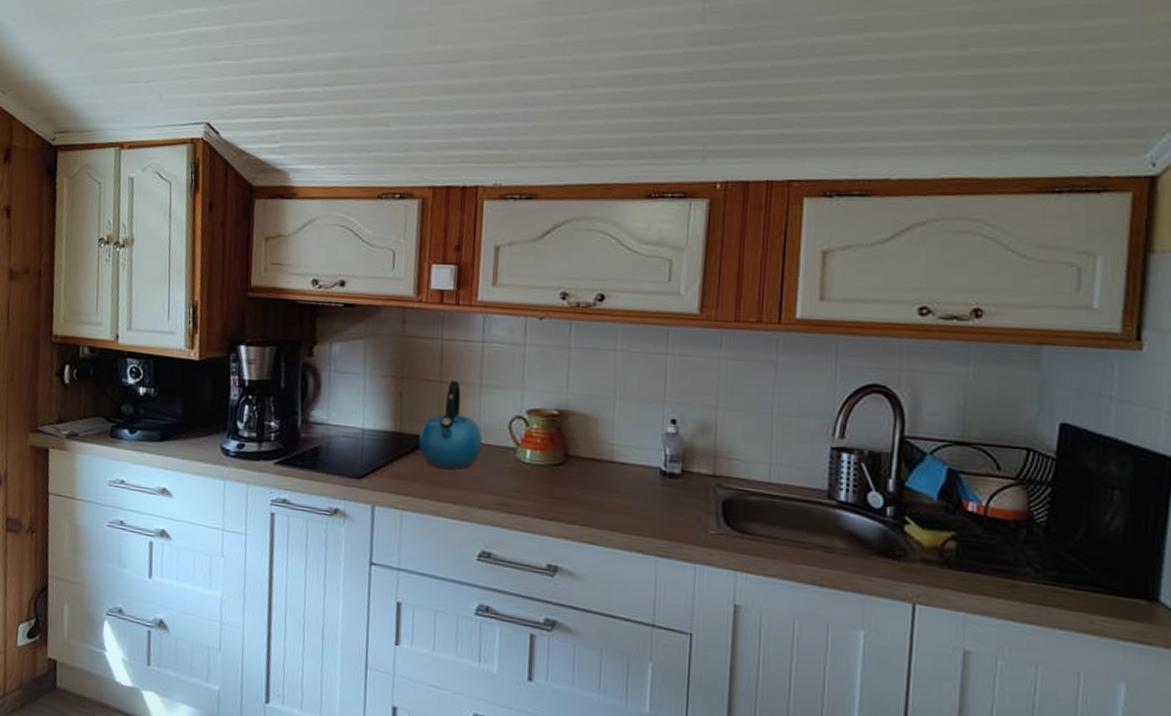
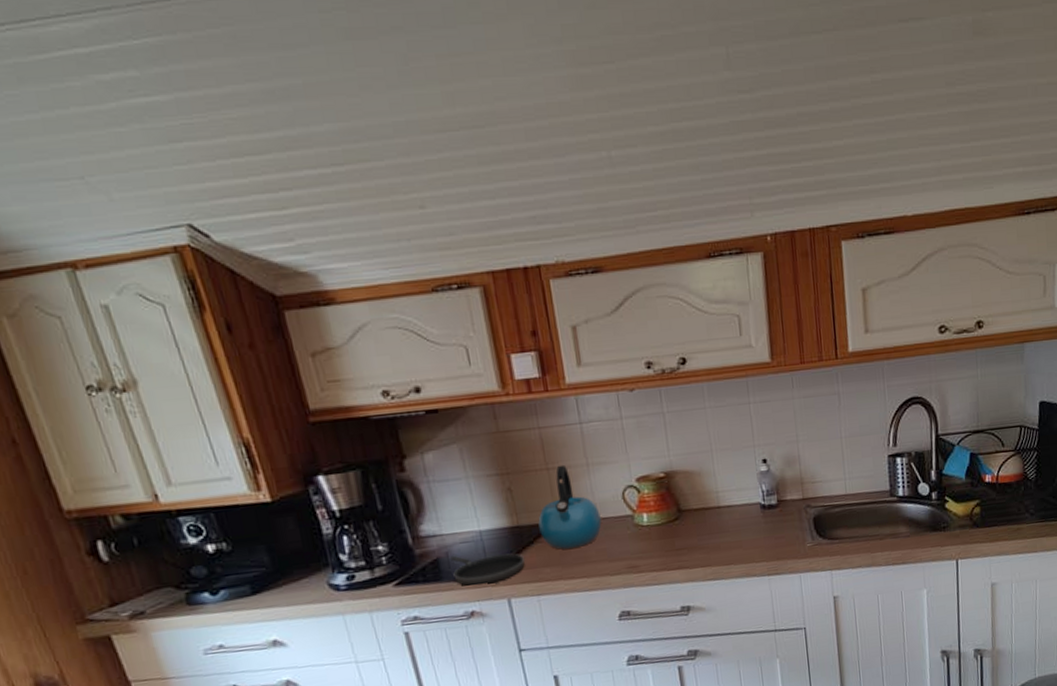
frying pan: none [328,448,397,485] -> present [450,553,525,586]

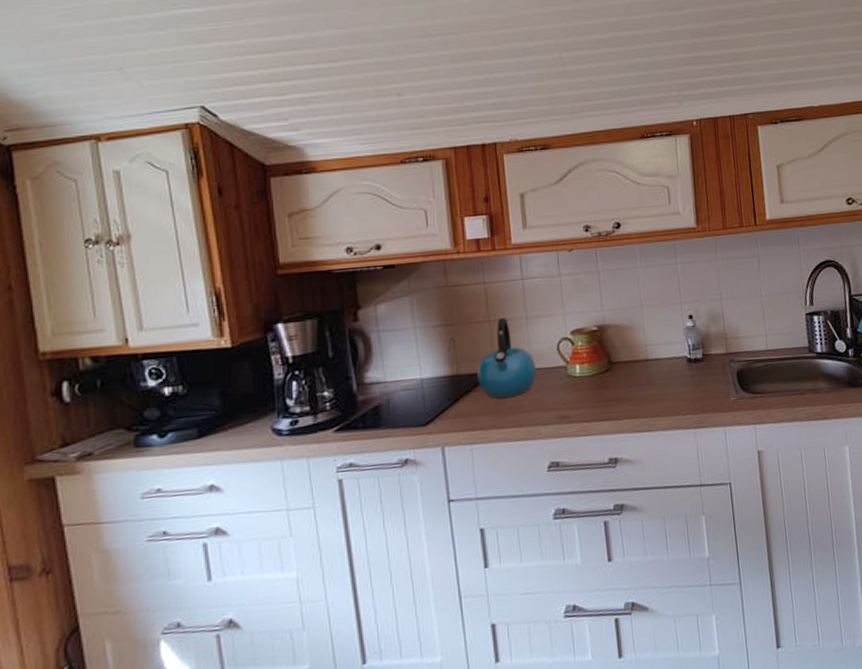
frying pan: present [450,553,525,586] -> none [391,401,461,434]

